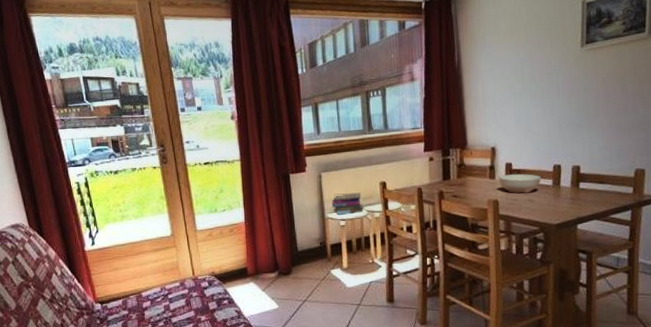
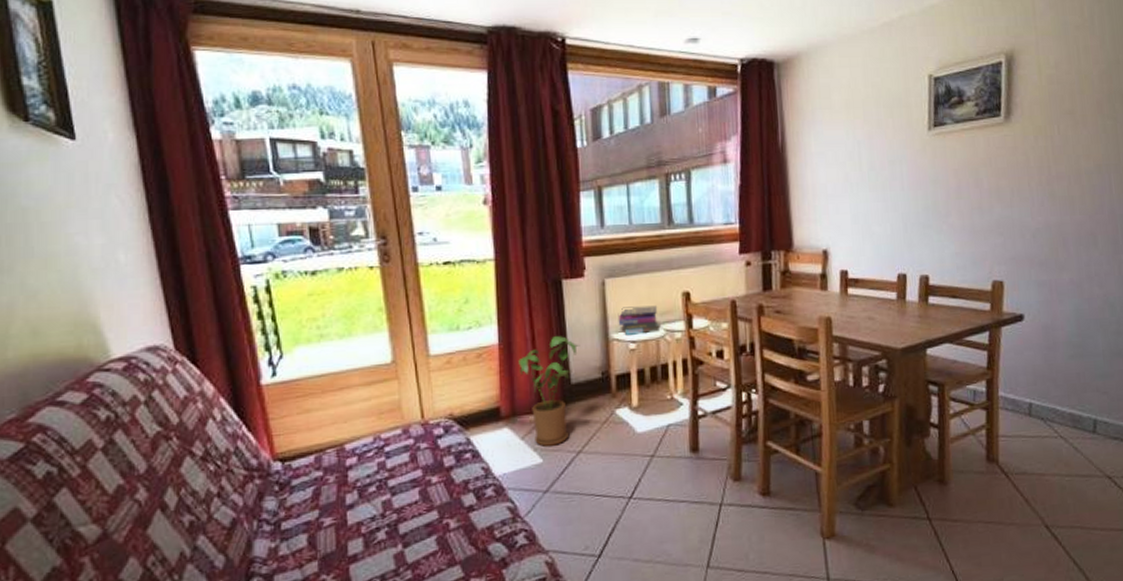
house plant: none [259,215,304,296] -> present [518,335,580,446]
bowl: present [499,173,541,194] -> none [832,284,883,310]

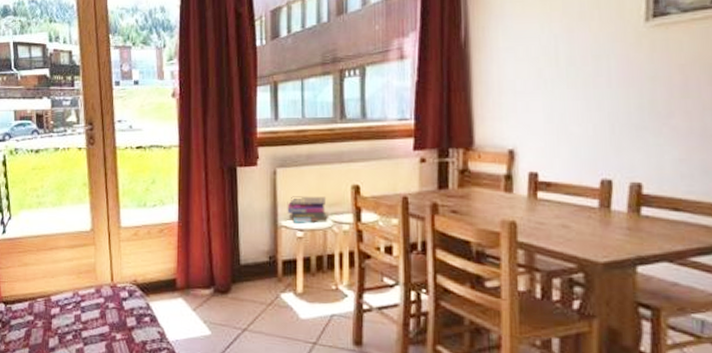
house plant: present [518,335,580,446] -> none [194,218,251,321]

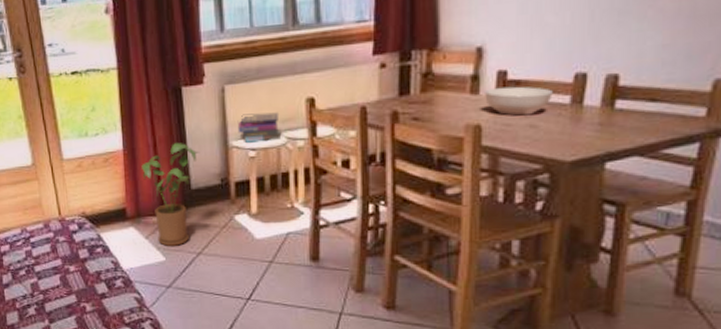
house plant: none [194,218,251,321] -> present [141,142,200,246]
bowl: none [518,187,582,216] -> present [485,86,553,116]

